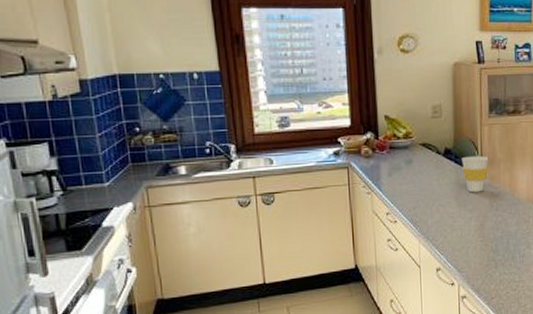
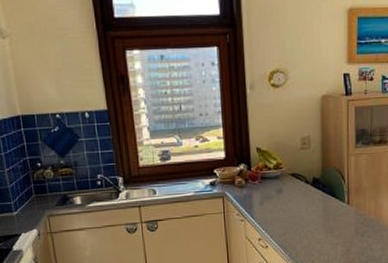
cup: present [462,156,489,193] -> none [329,184,355,220]

